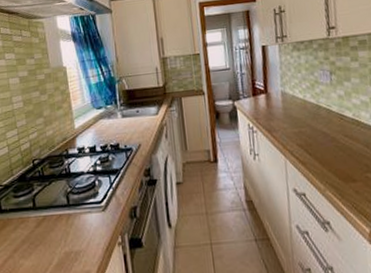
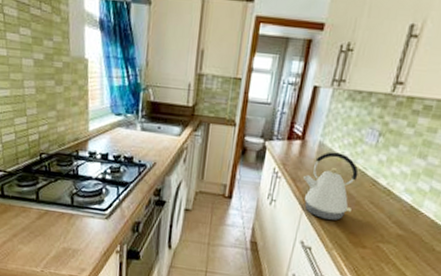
kettle: none [276,97,330,162] -> present [302,151,359,220]

